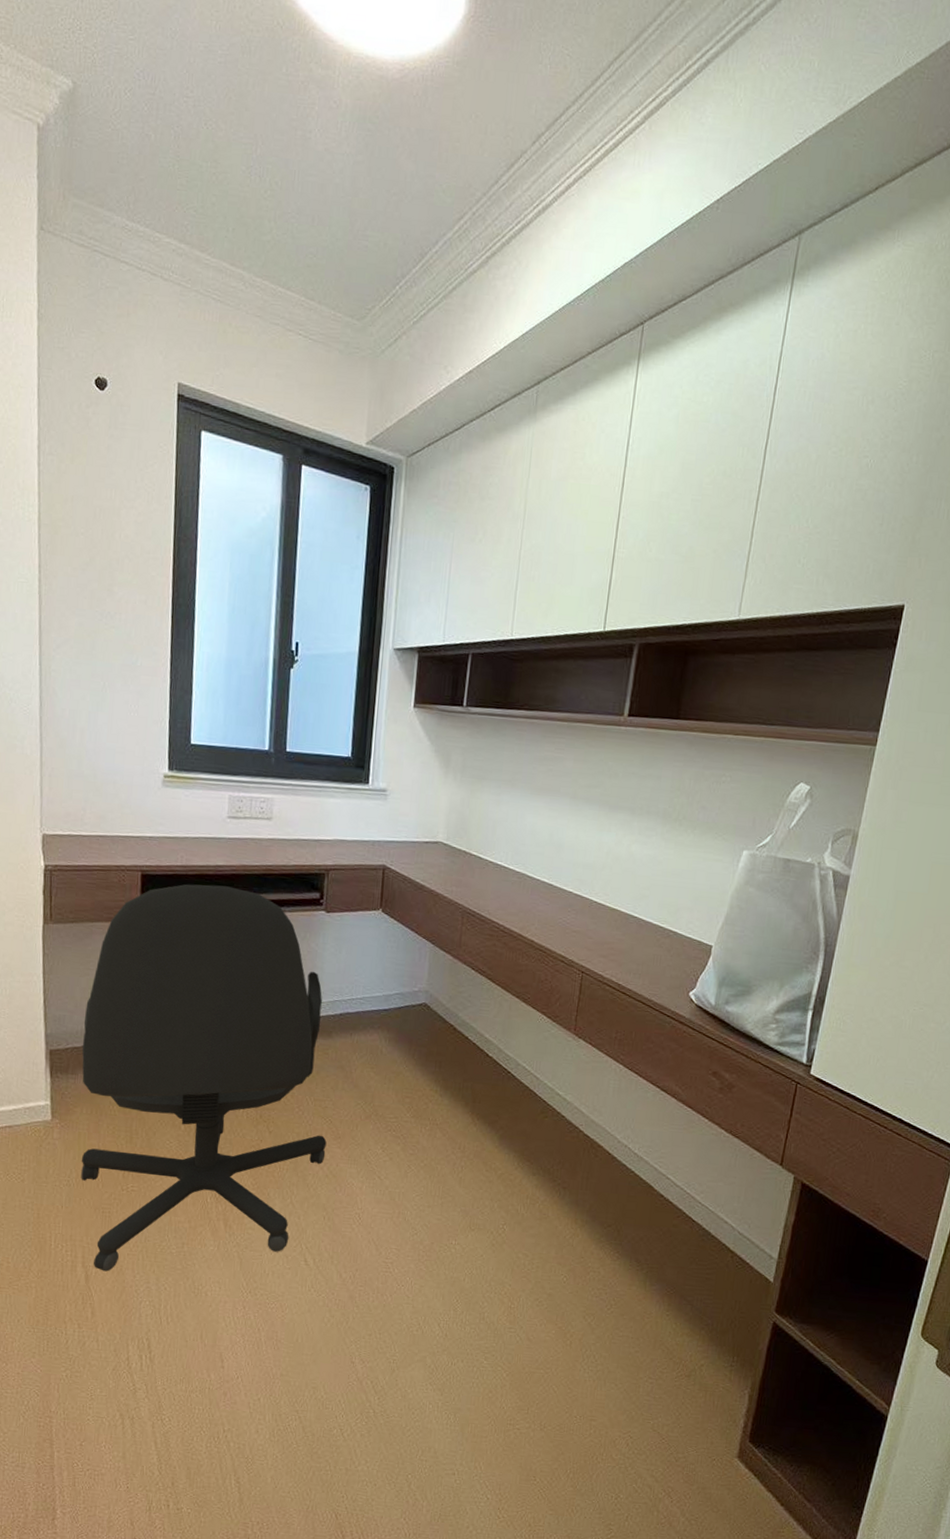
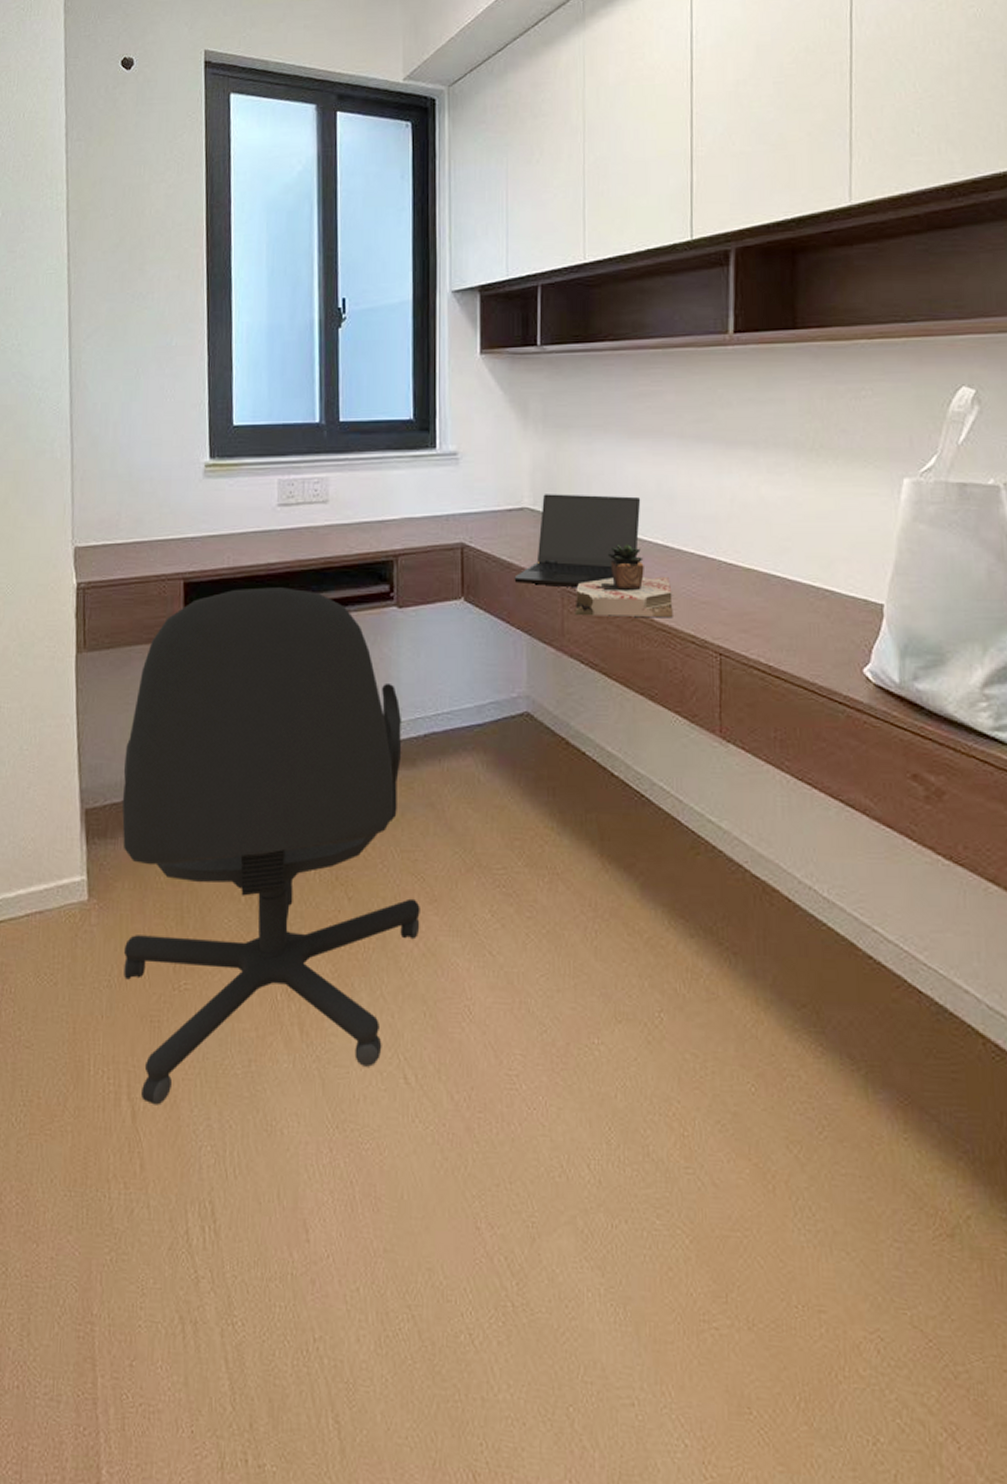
laptop: none [424,832,535,911] -> present [514,494,641,588]
succulent plant: none [471,879,551,940] -> present [575,543,673,617]

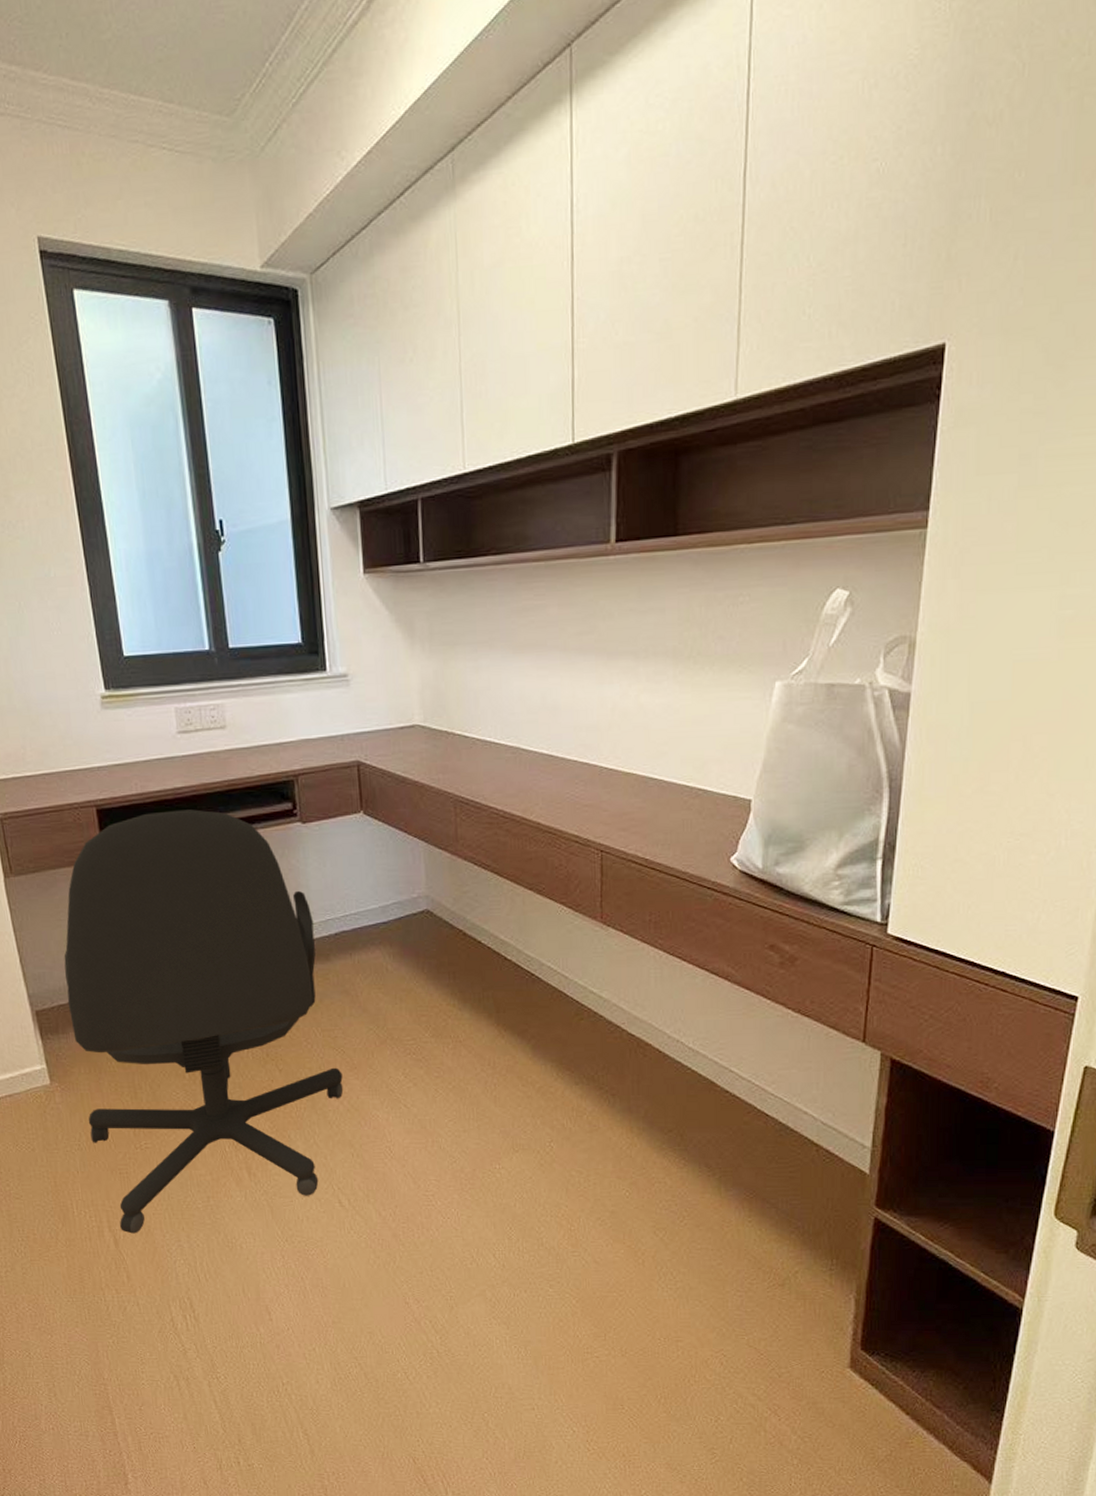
laptop: present [514,494,641,588] -> none [409,709,527,798]
succulent plant: present [575,543,673,617] -> none [467,754,558,823]

